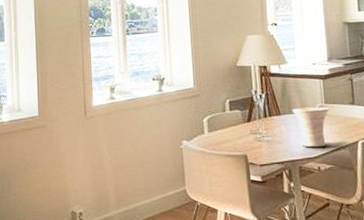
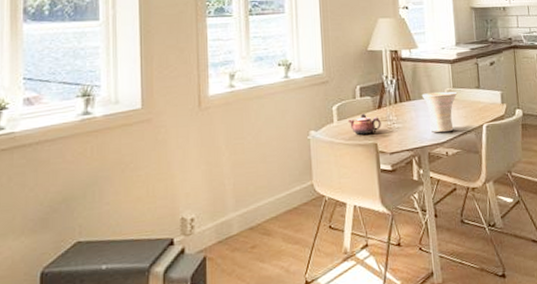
teapot: none [219,125,251,146] -> present [348,113,381,135]

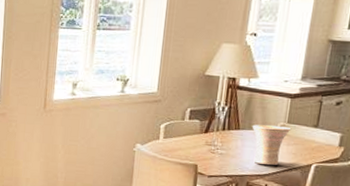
teapot: present [348,113,381,135] -> none [174,134,205,155]

